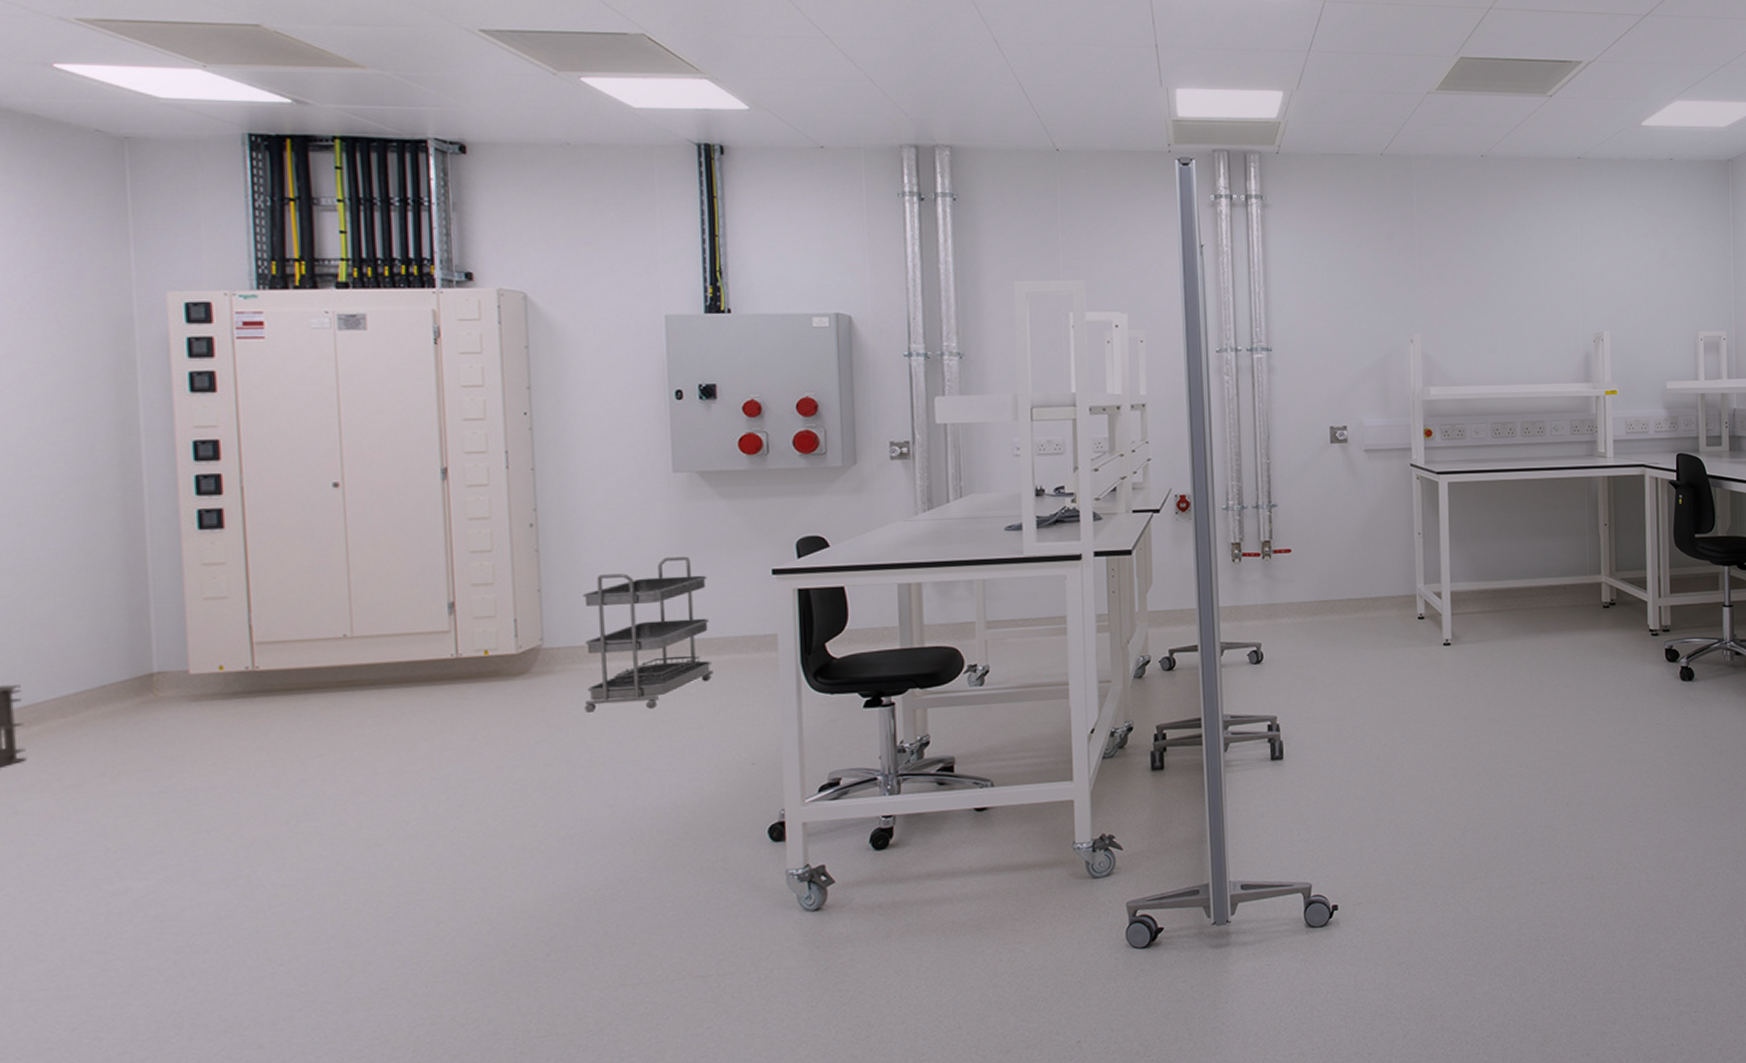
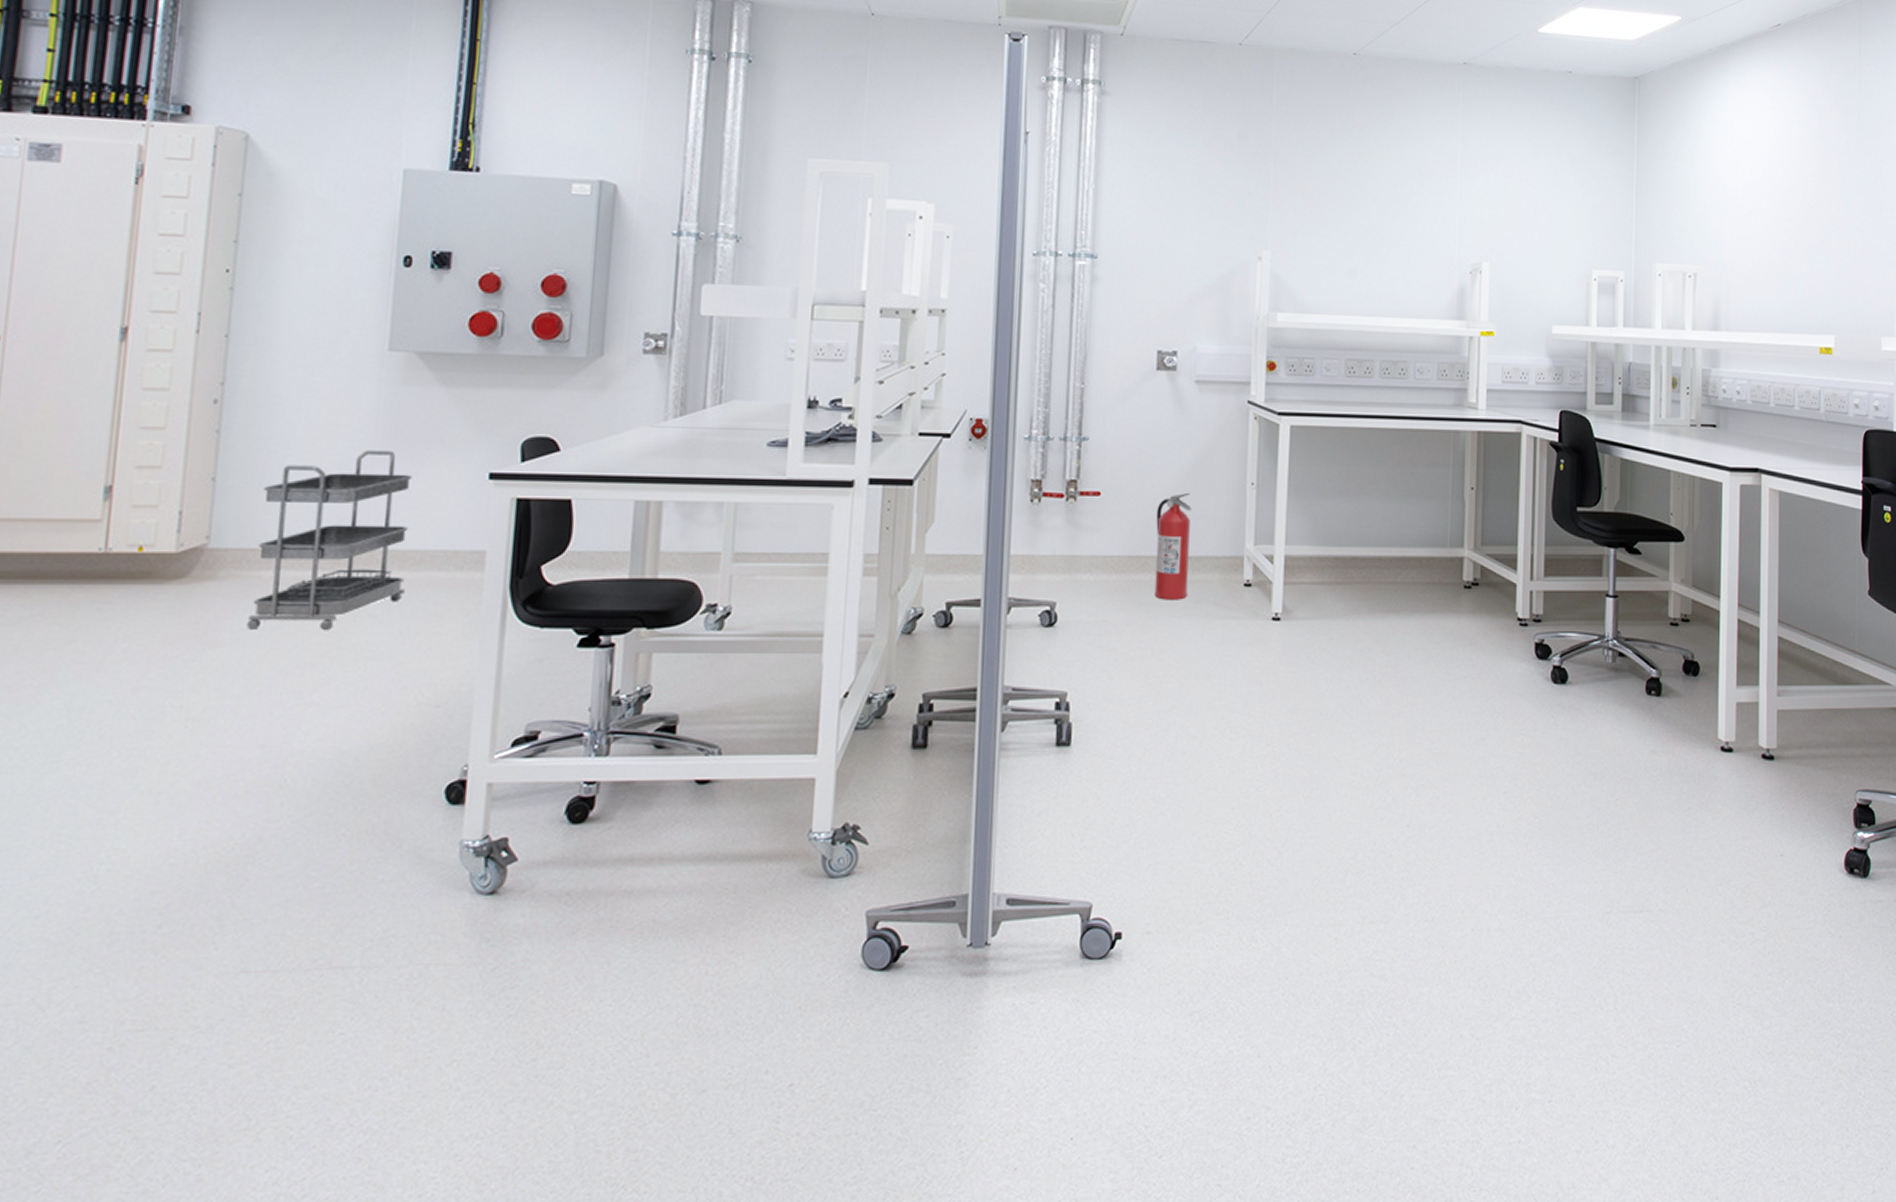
fire extinguisher: none [1340,544,1371,636] -> present [1154,492,1192,600]

